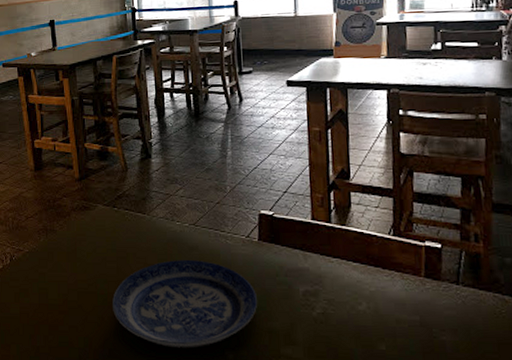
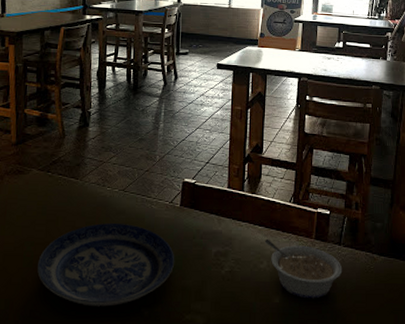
legume: none [361,276,464,347] -> present [264,238,343,299]

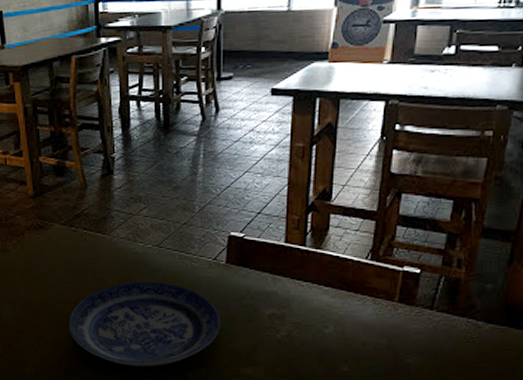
legume: present [264,238,343,299] -> none [331,300,434,369]

